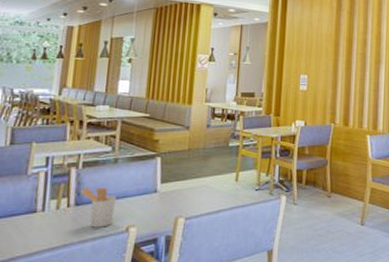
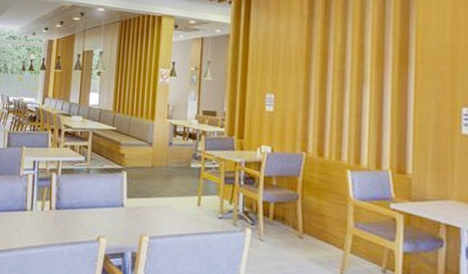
utensil holder: present [79,187,117,228] -> none [59,193,89,234]

